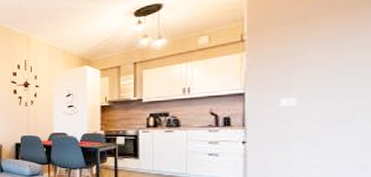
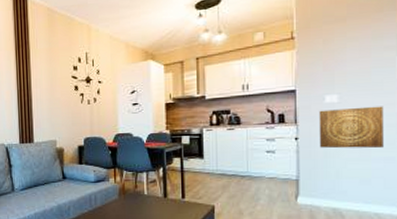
wall art: none [271,110,355,156] -> present [318,106,384,149]

